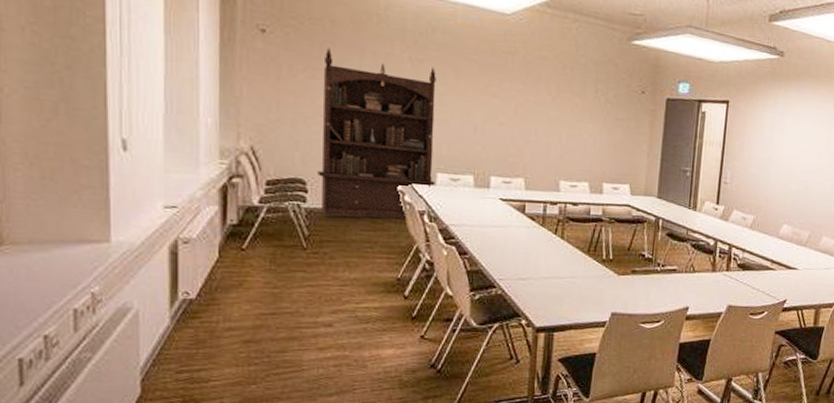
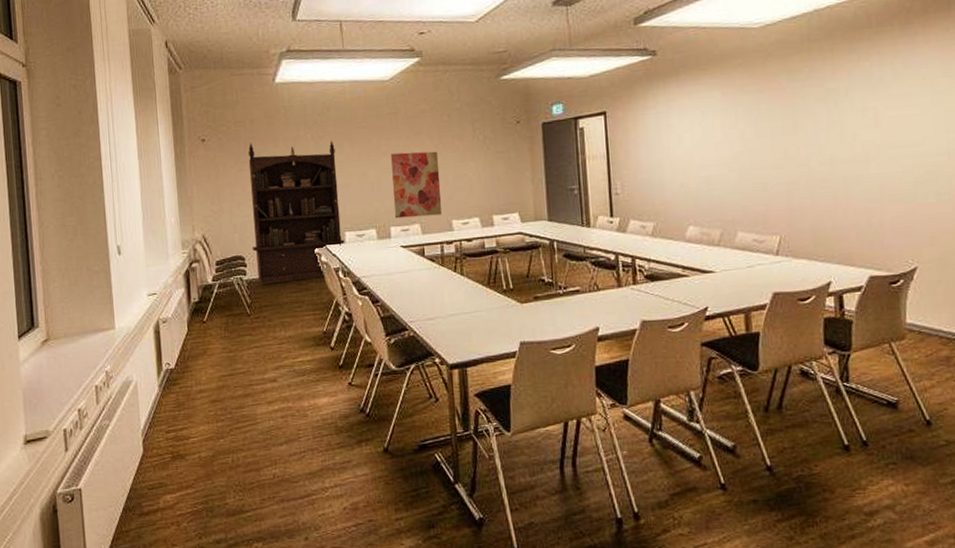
wall art: none [497,96,555,173] -> present [391,151,442,219]

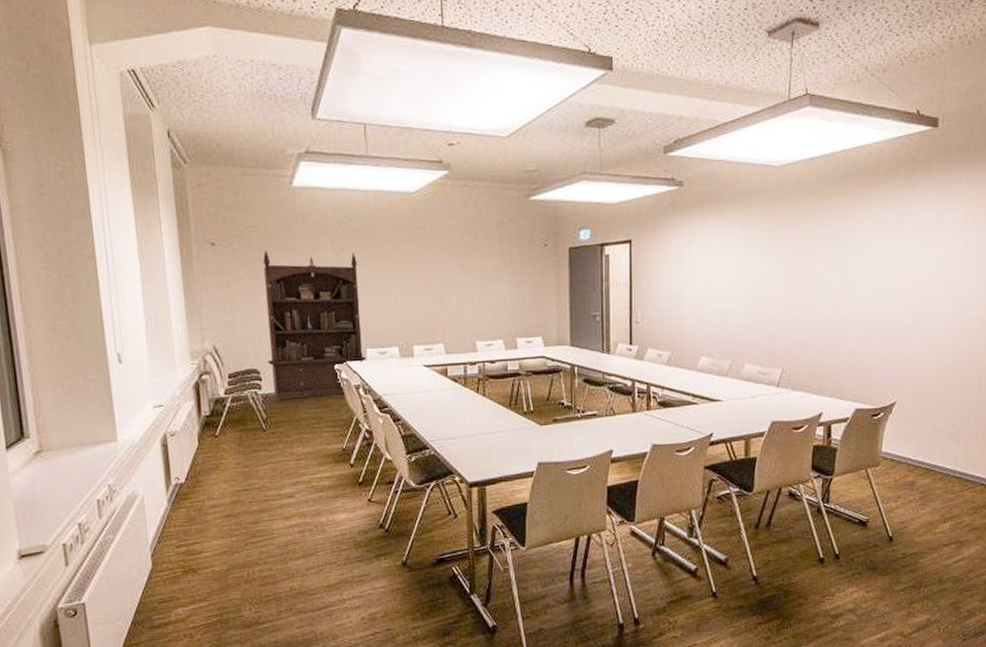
wall art: present [391,151,442,219] -> none [415,269,466,337]

